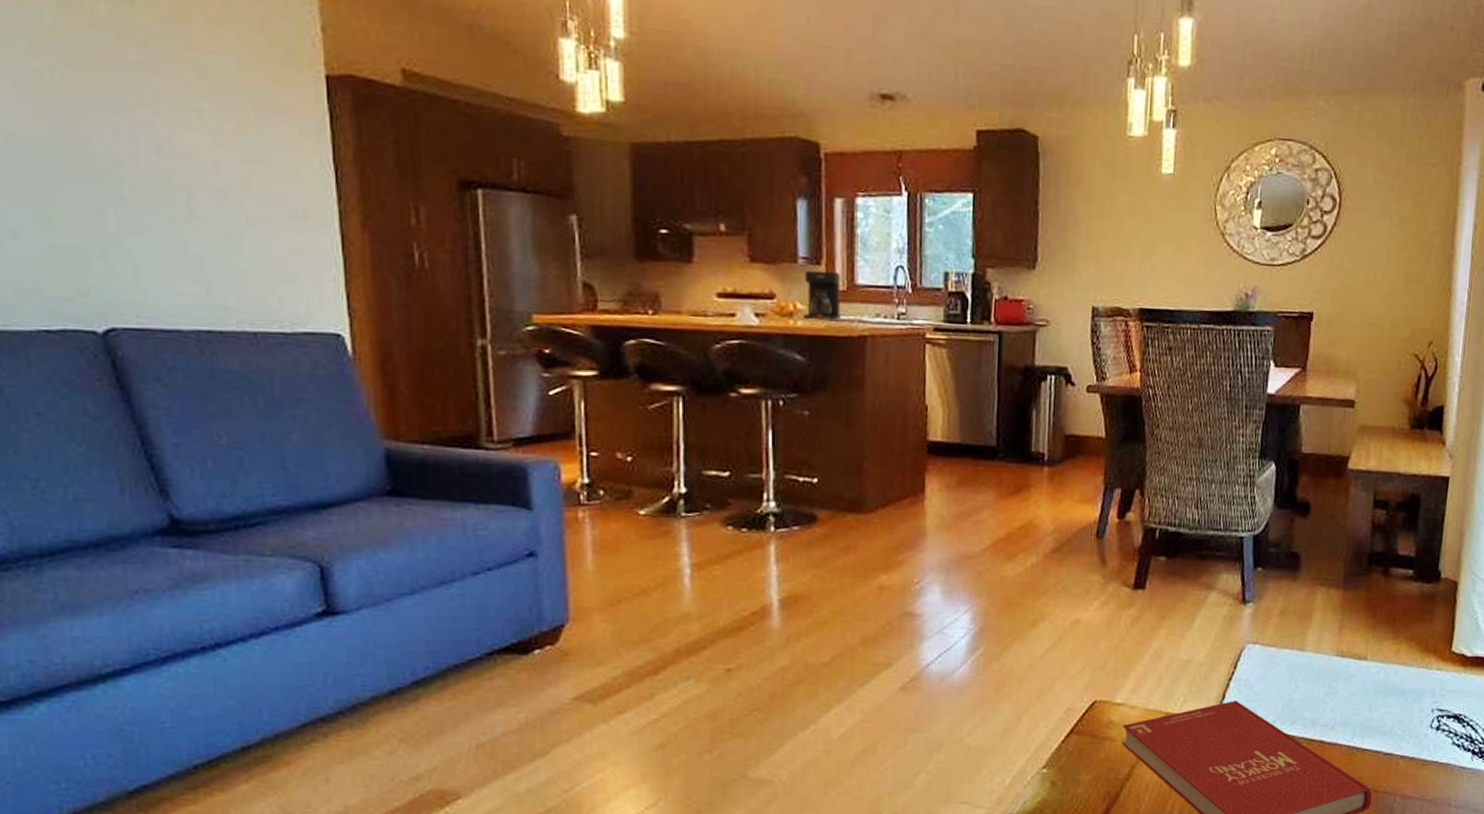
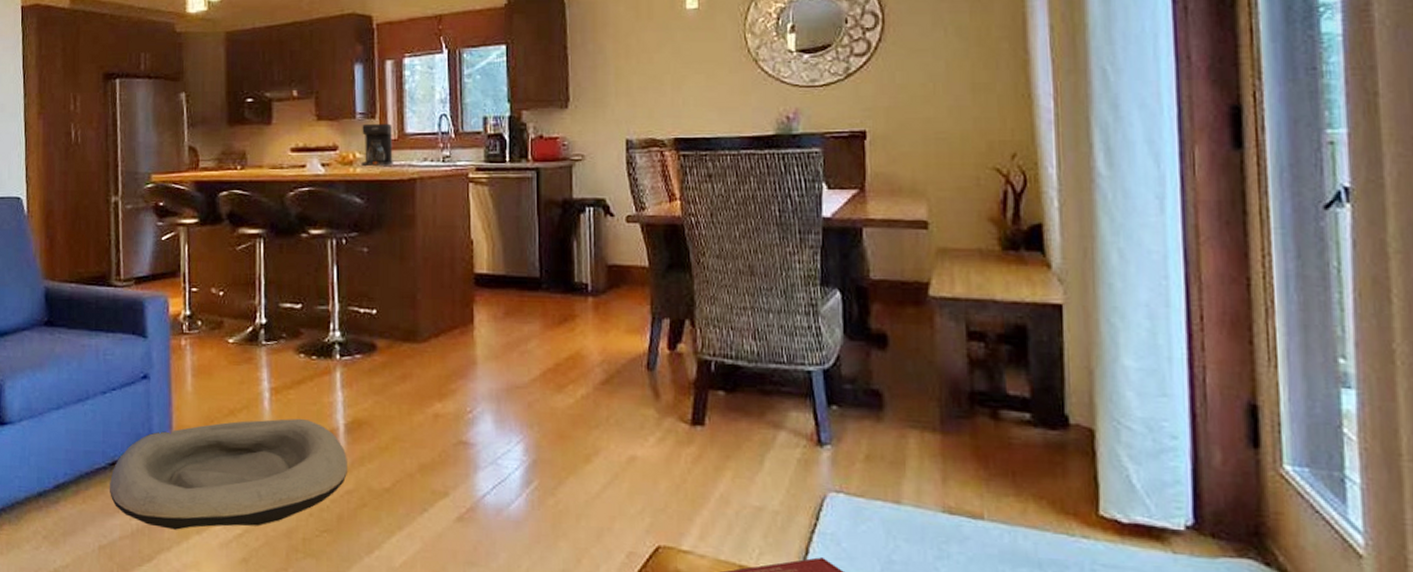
dog bed: none [488,595,782,720] -> present [110,418,347,530]

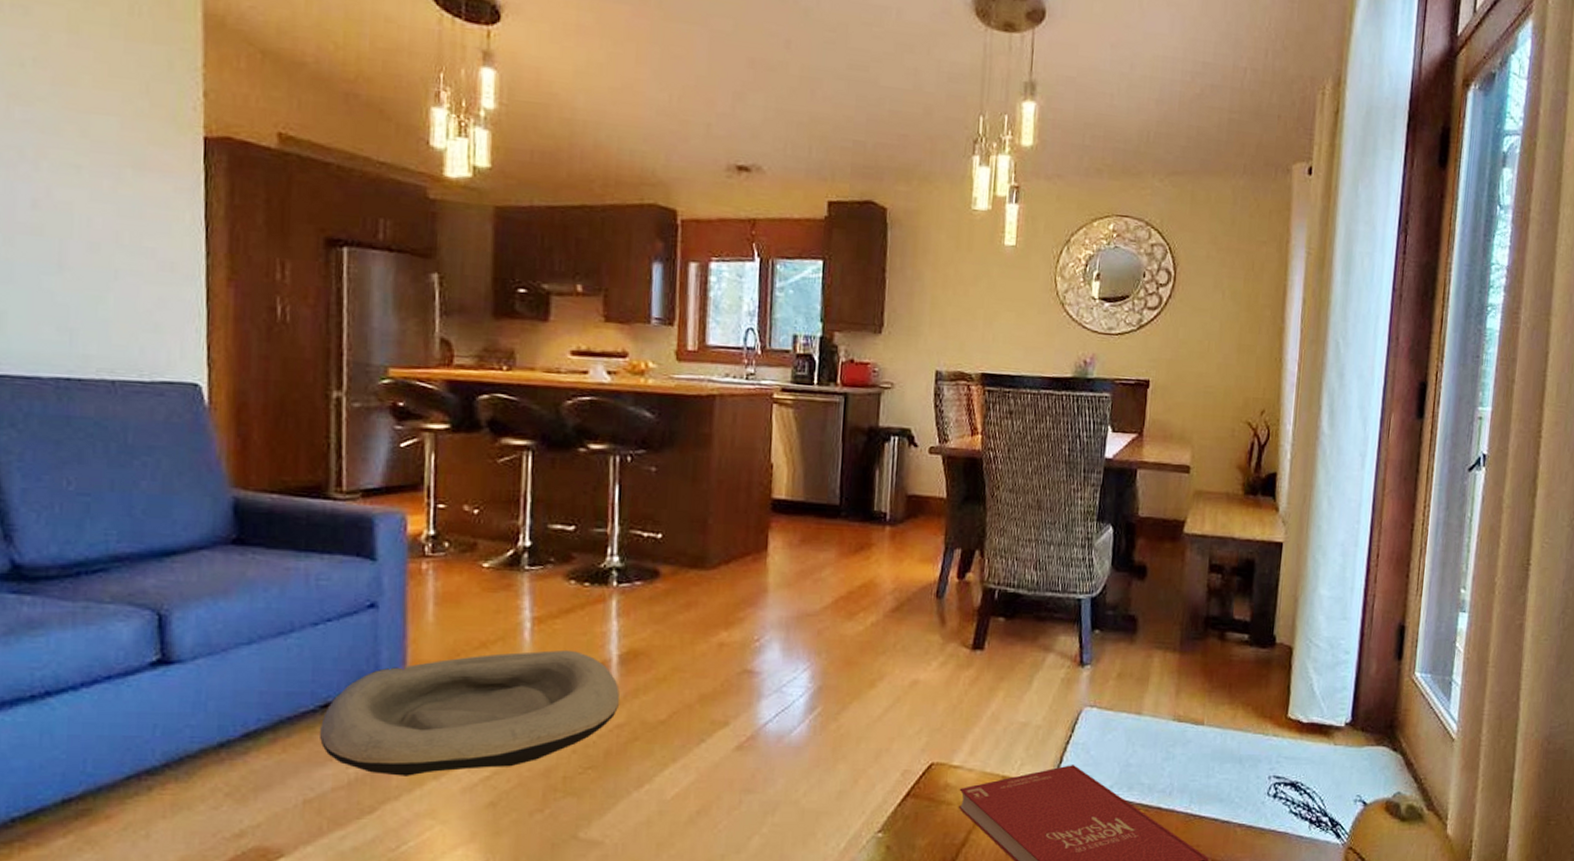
coffee maker: present [361,123,394,167] -> none [653,330,692,380]

